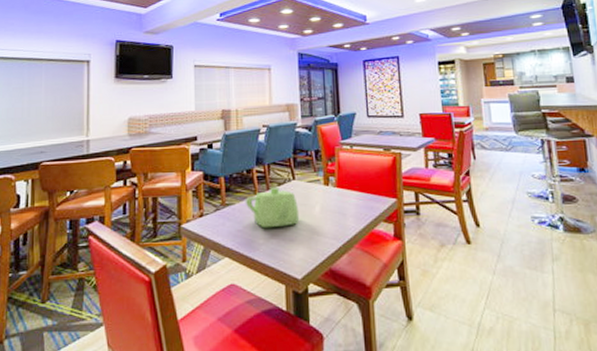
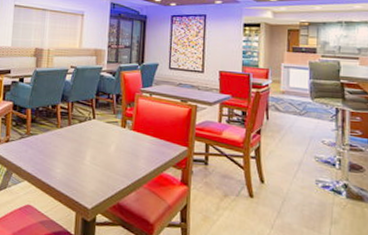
teapot: present [245,187,300,228] -> none [47,123,96,160]

